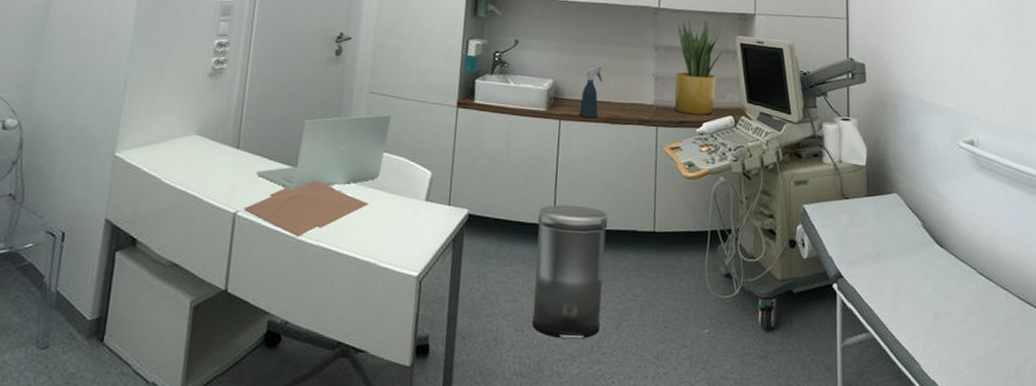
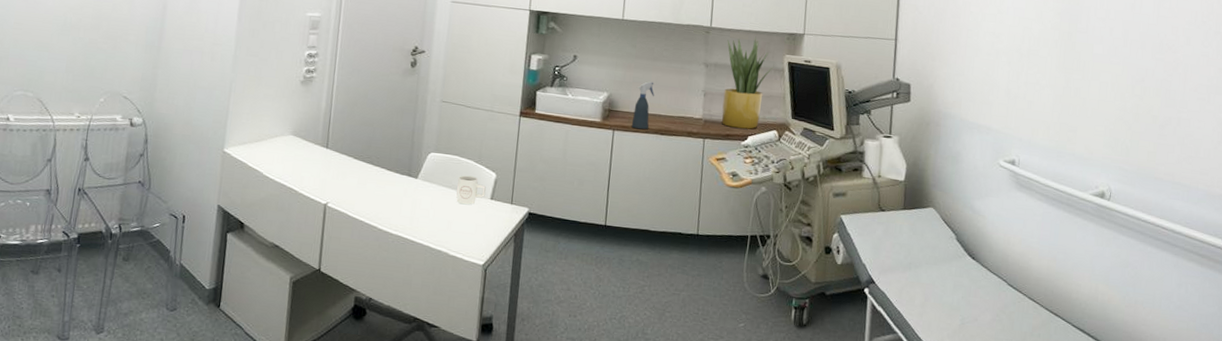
papers: present [243,180,369,236] -> none [332,178,441,226]
laptop: present [256,114,391,191] -> none [343,121,460,187]
mug: none [386,174,420,208] -> present [456,175,486,205]
pedal bin: present [532,204,608,340] -> none [583,207,655,327]

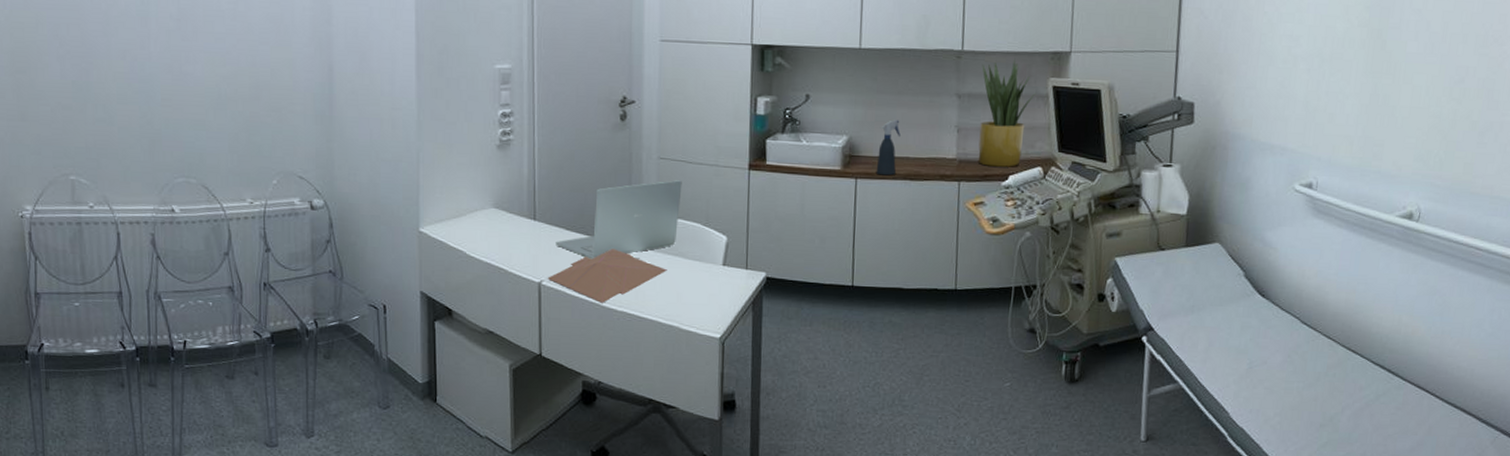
papers: none [332,178,441,226] -> present [547,248,667,303]
laptop: none [343,121,460,187] -> present [556,180,682,260]
mug: present [456,175,486,205] -> none [683,240,716,274]

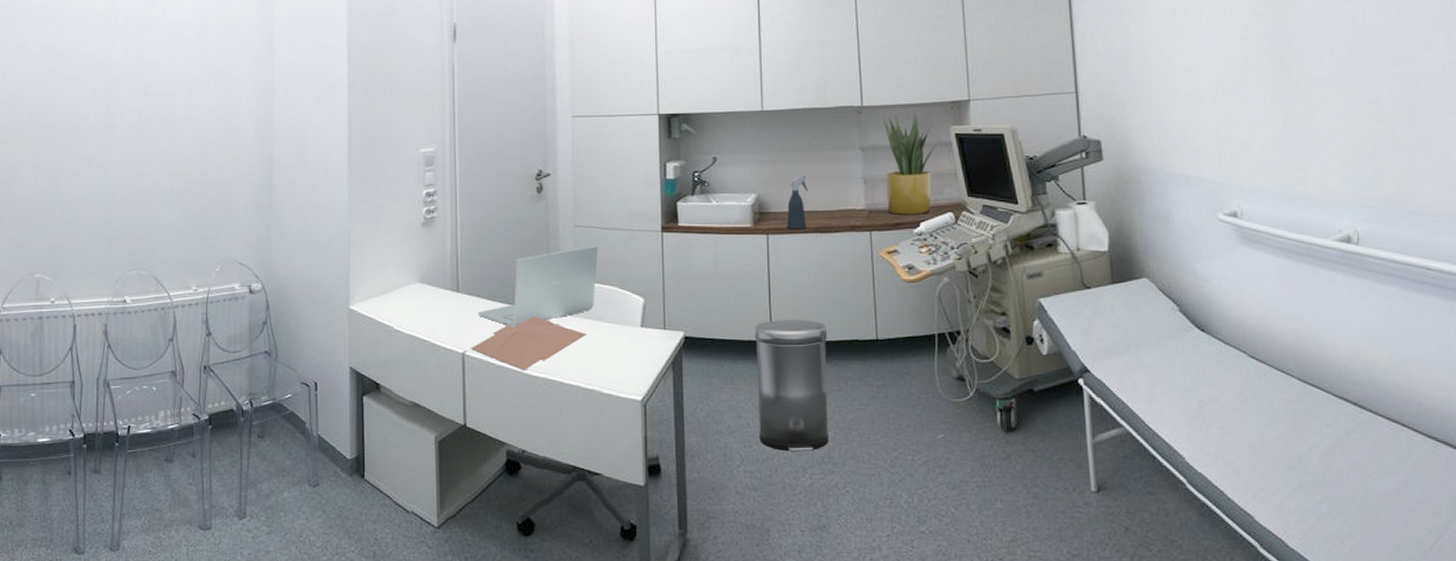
pedal bin: none [834,265,908,394] -> present [755,320,828,452]

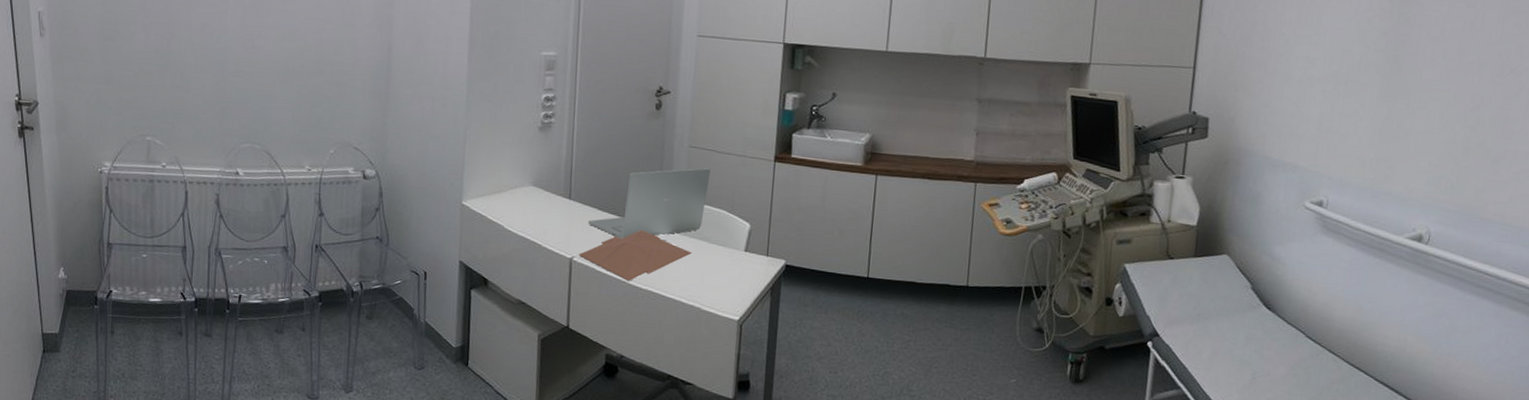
pedal bin: present [755,320,828,452] -> none [845,257,921,383]
spray bottle: present [786,176,808,230] -> none [895,120,921,174]
planter: present [882,110,940,215] -> none [995,67,1055,172]

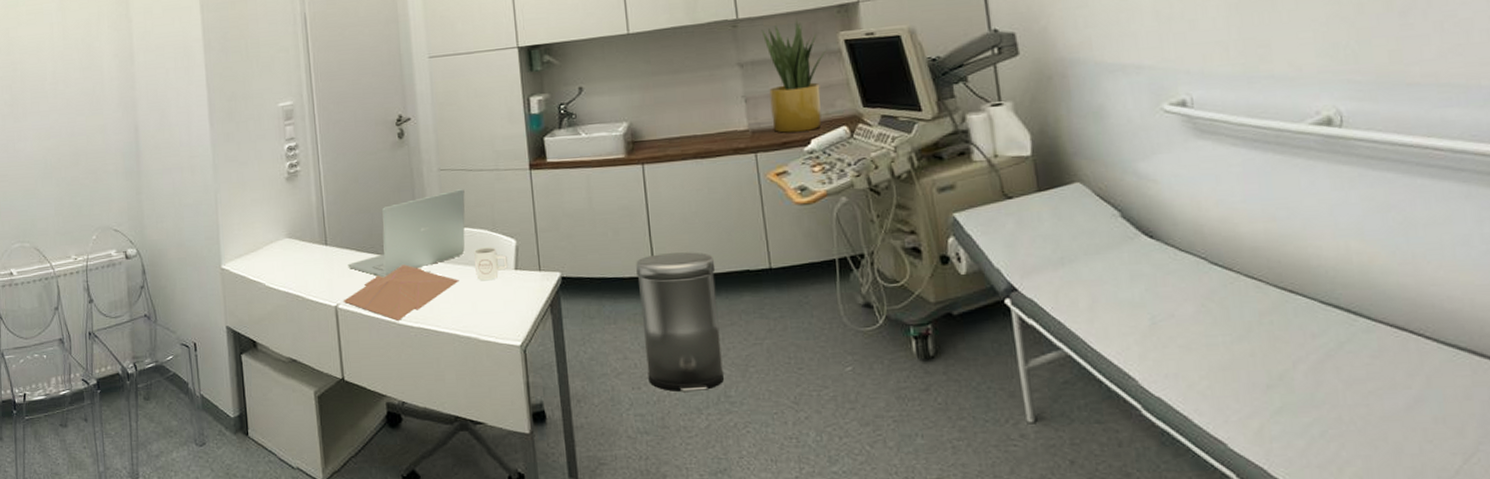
mug: none [708,226,739,258] -> present [473,247,508,281]
pedal bin: none [845,257,921,383] -> present [636,252,724,393]
planter: none [995,67,1055,172] -> present [761,18,827,133]

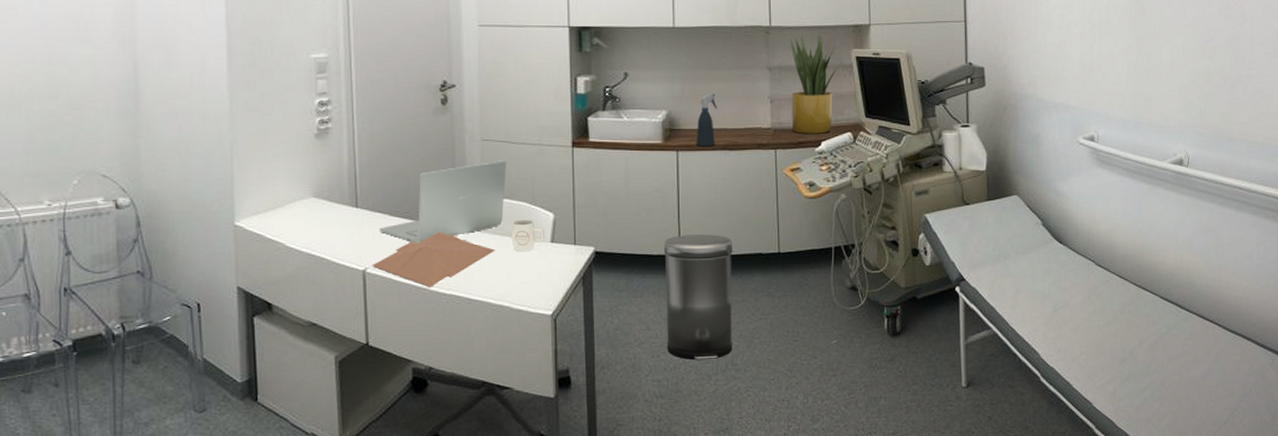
spray bottle: none [660,99,684,158] -> present [696,93,717,147]

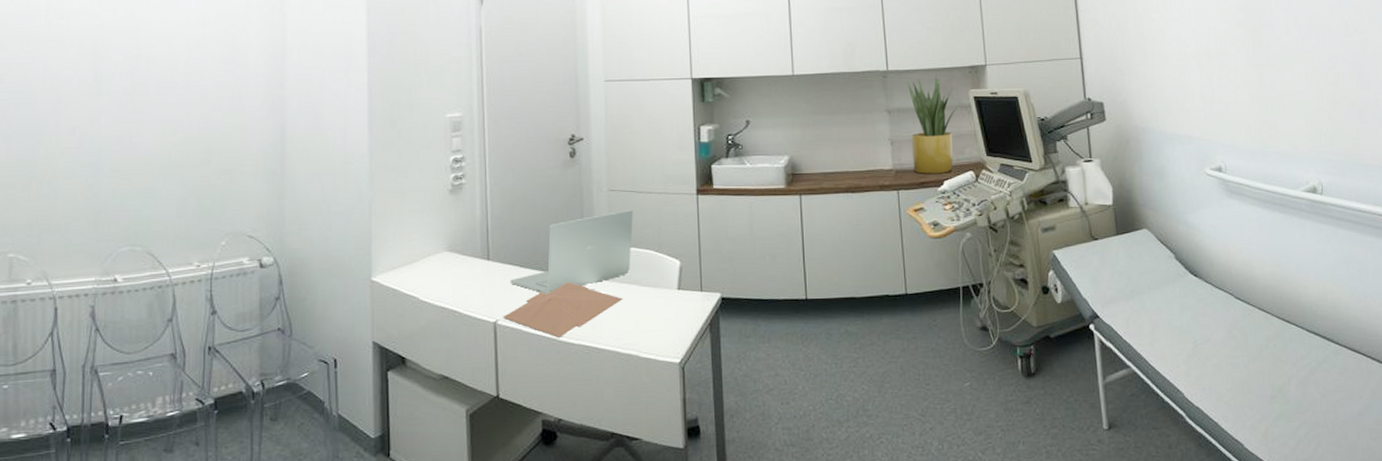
mug: present [511,219,544,252] -> none [638,267,671,300]
pedal bin: present [664,234,733,361] -> none [790,277,863,407]
spray bottle: present [696,93,717,147] -> none [818,138,838,190]

